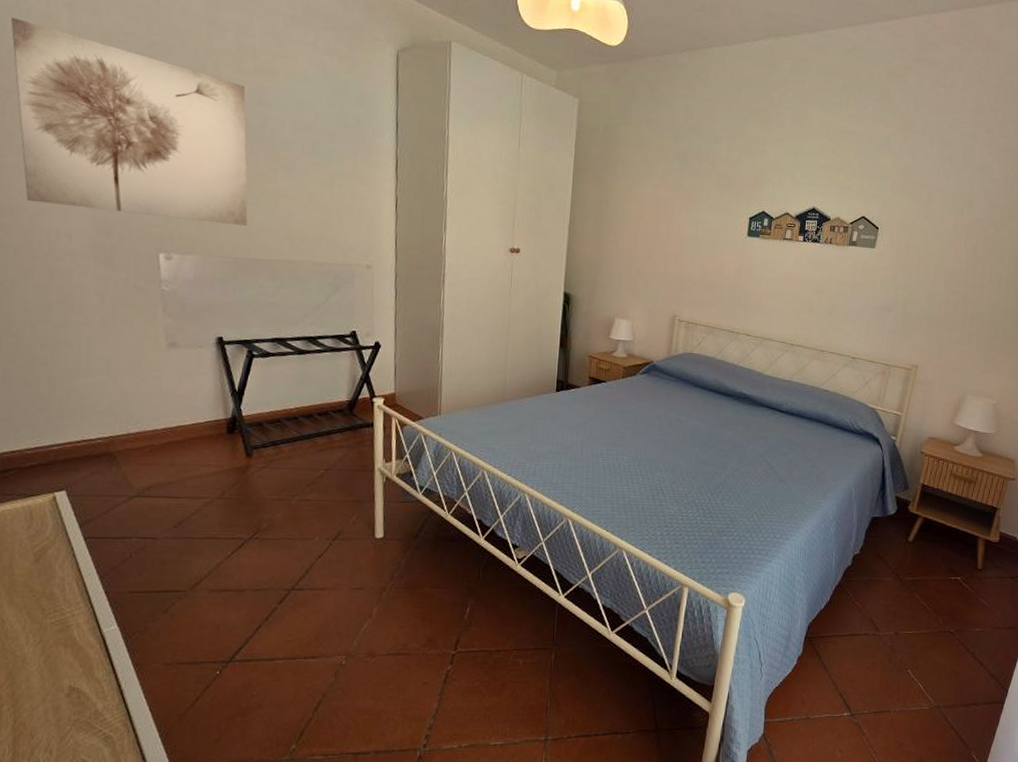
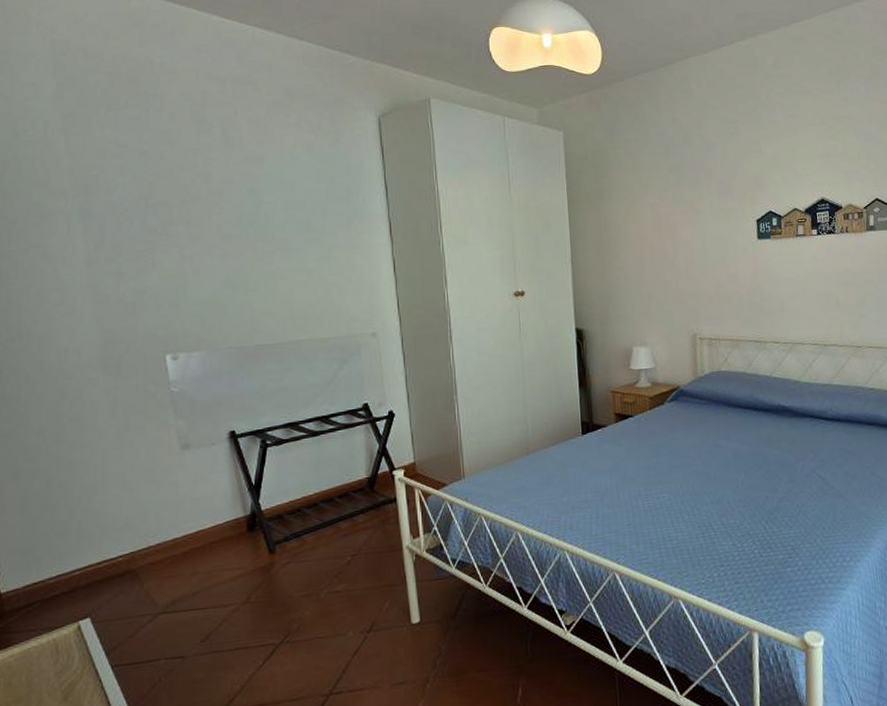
wall art: present [11,17,248,226] -> none [12,150,249,324]

